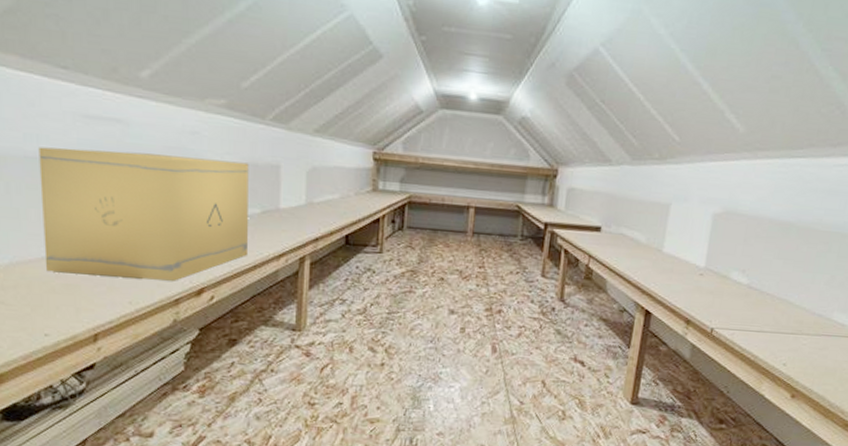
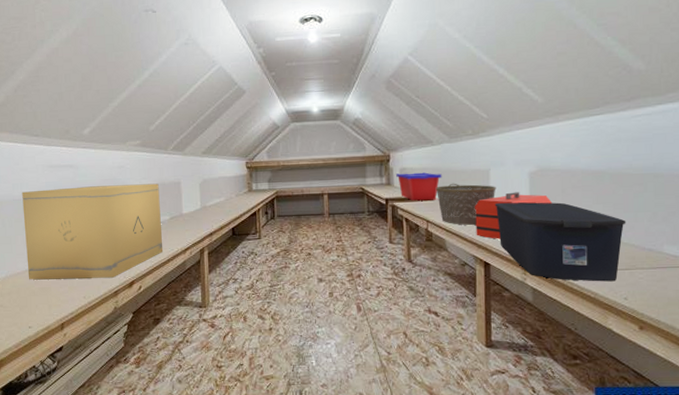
storage bin: none [562,194,616,232] -> present [396,172,442,201]
basket: none [605,214,674,268] -> present [435,183,496,226]
toolbox: none [642,234,731,286] -> present [475,192,552,239]
storage container: none [666,244,803,346] -> present [494,201,626,282]

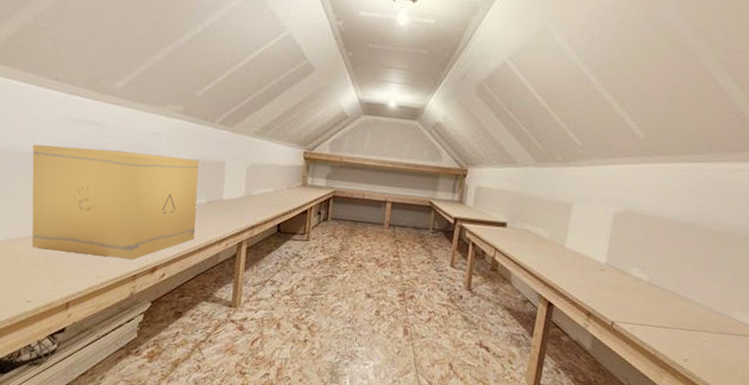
storage bin: present [396,172,442,201] -> none [470,192,521,228]
basket: present [435,183,496,226] -> none [510,211,576,262]
toolbox: present [475,192,552,239] -> none [545,231,631,280]
storage container: present [494,201,626,282] -> none [568,240,704,341]

